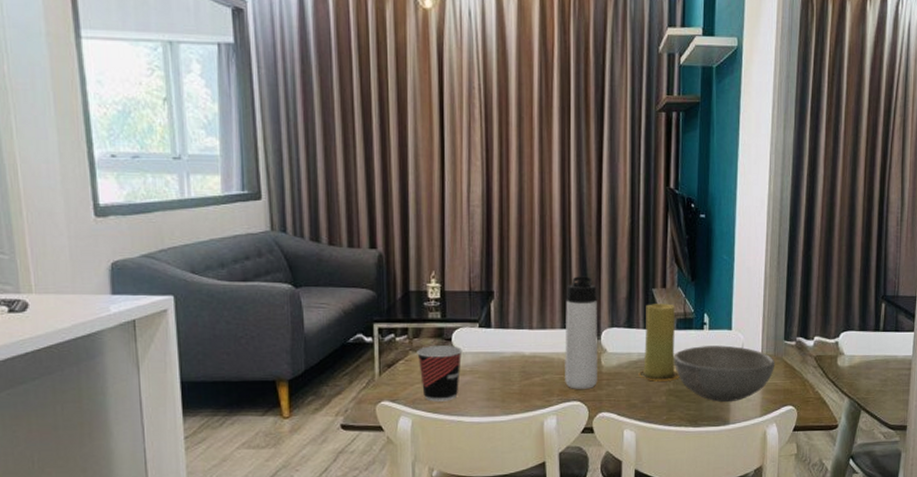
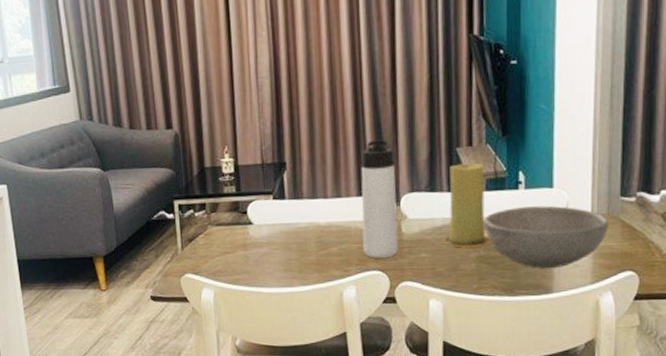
cup: present [417,345,463,402] -> none [215,218,258,274]

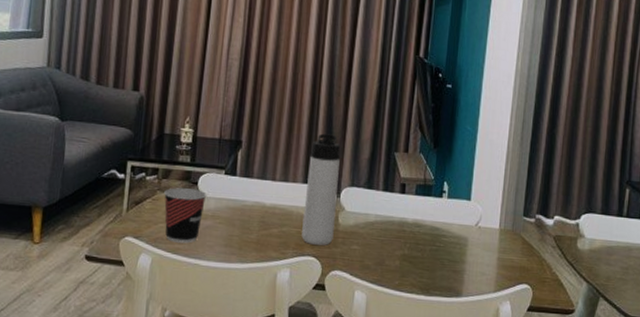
cup: none [215,218,258,274] -> present [164,188,207,243]
candle: present [443,163,491,248] -> none [374,167,416,246]
bowl: present [485,205,610,269] -> none [411,214,513,274]

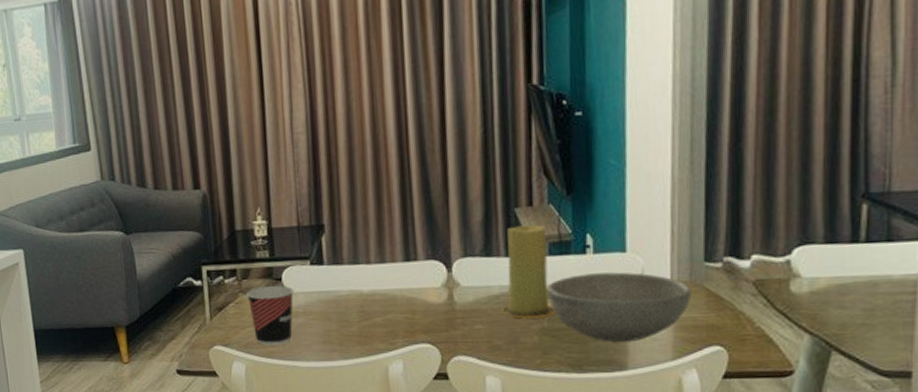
thermos bottle: present [301,133,341,245] -> none [407,199,450,330]
candle: none [374,167,416,246] -> present [501,224,556,319]
bowl: none [411,214,513,274] -> present [548,272,693,343]

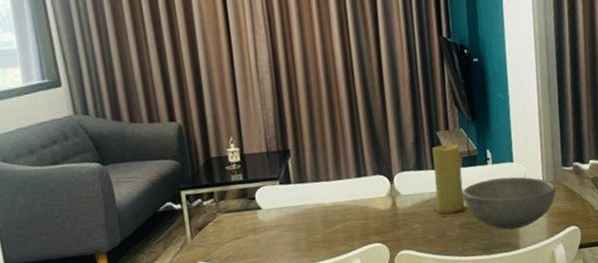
cup: present [246,286,294,346] -> none [224,204,267,258]

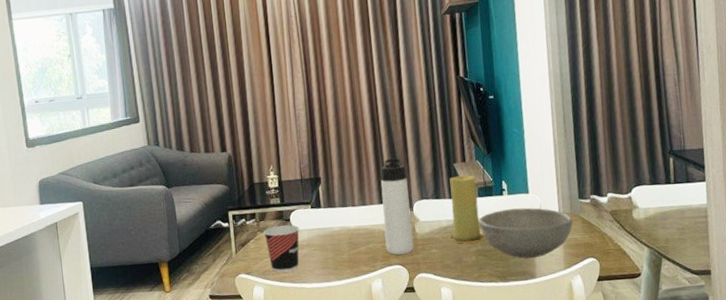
cup: none [224,204,267,258] -> present [263,225,300,273]
thermos bottle: none [357,126,395,232] -> present [380,158,414,255]

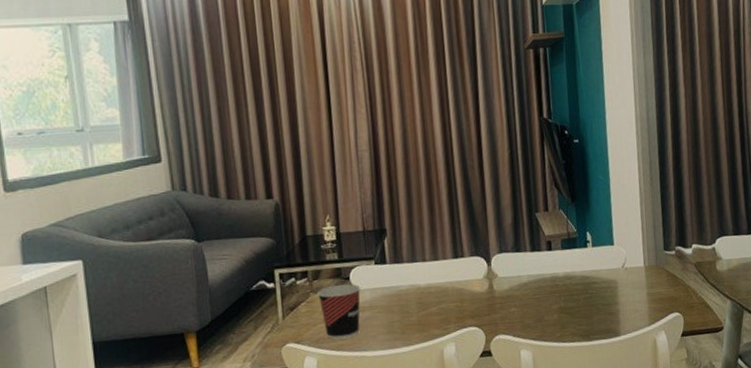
thermos bottle: present [380,158,414,255] -> none [455,206,491,315]
candle: present [449,175,486,244] -> none [529,225,569,301]
bowl: present [479,207,574,259] -> none [562,260,658,315]

